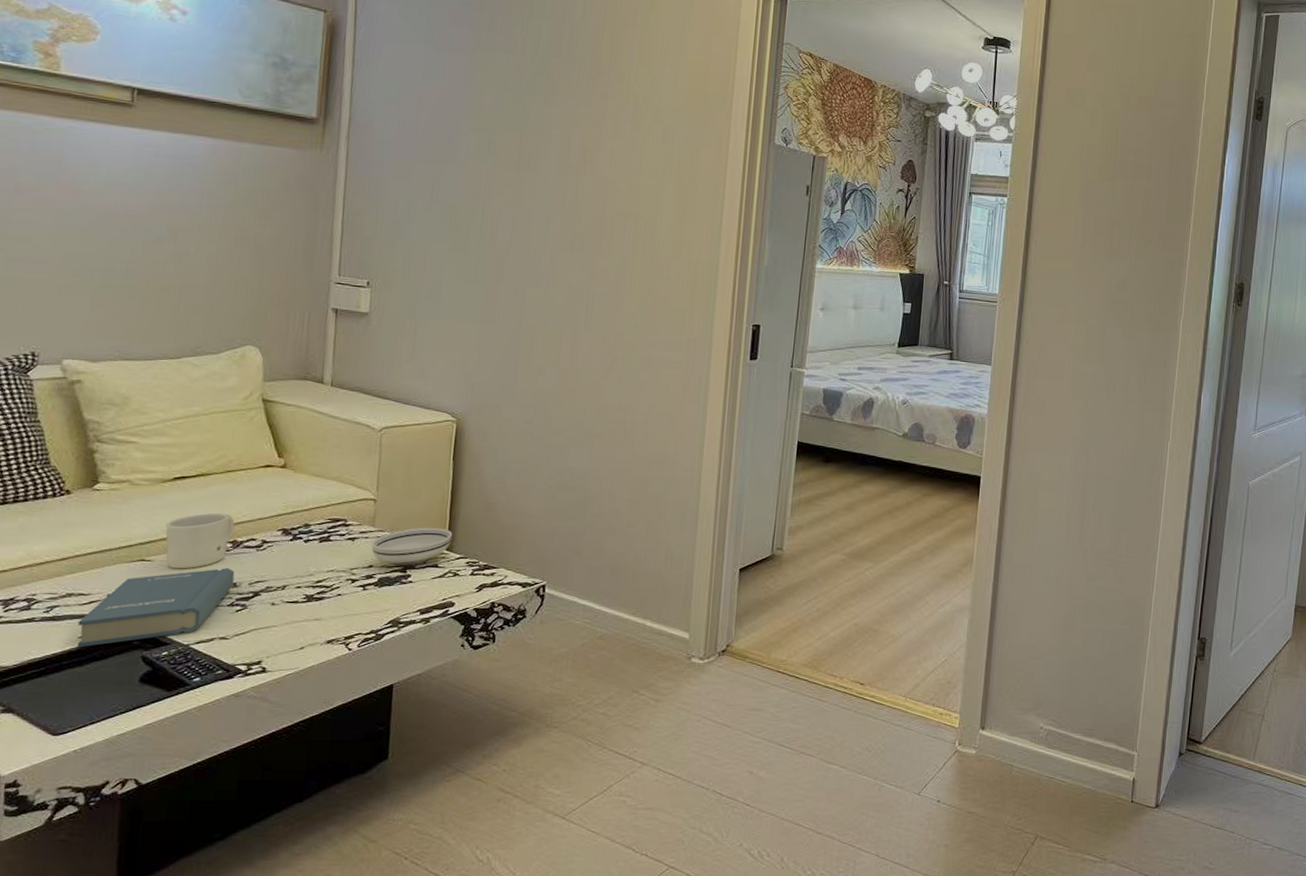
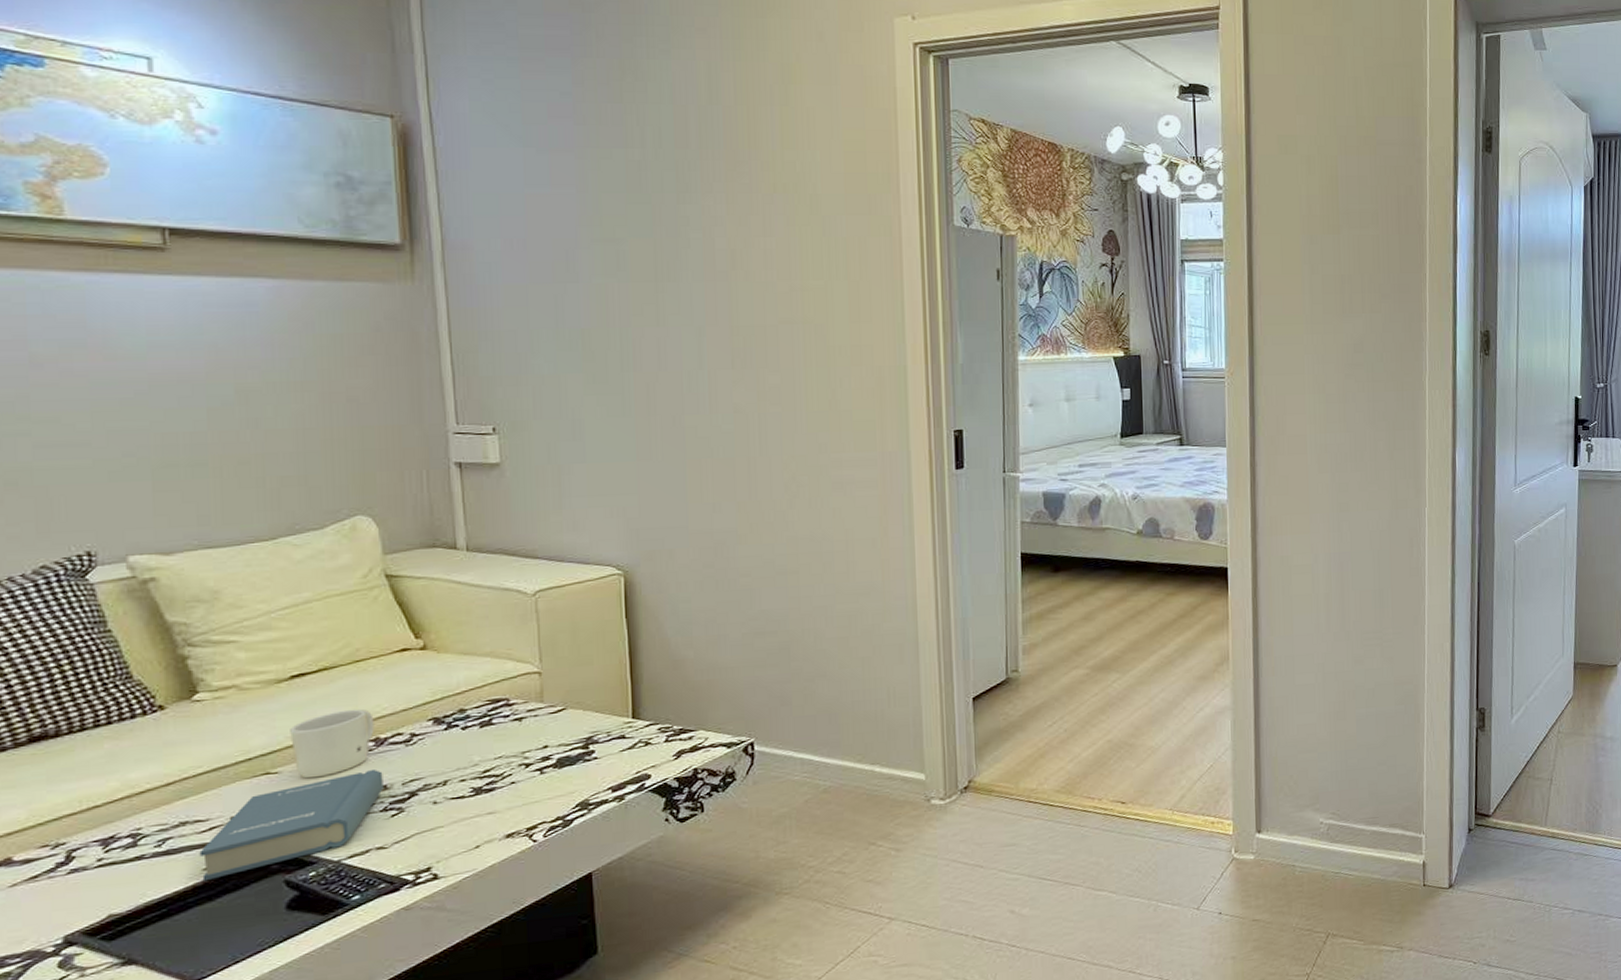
bowl: present [371,527,453,565] -> none [543,694,638,742]

